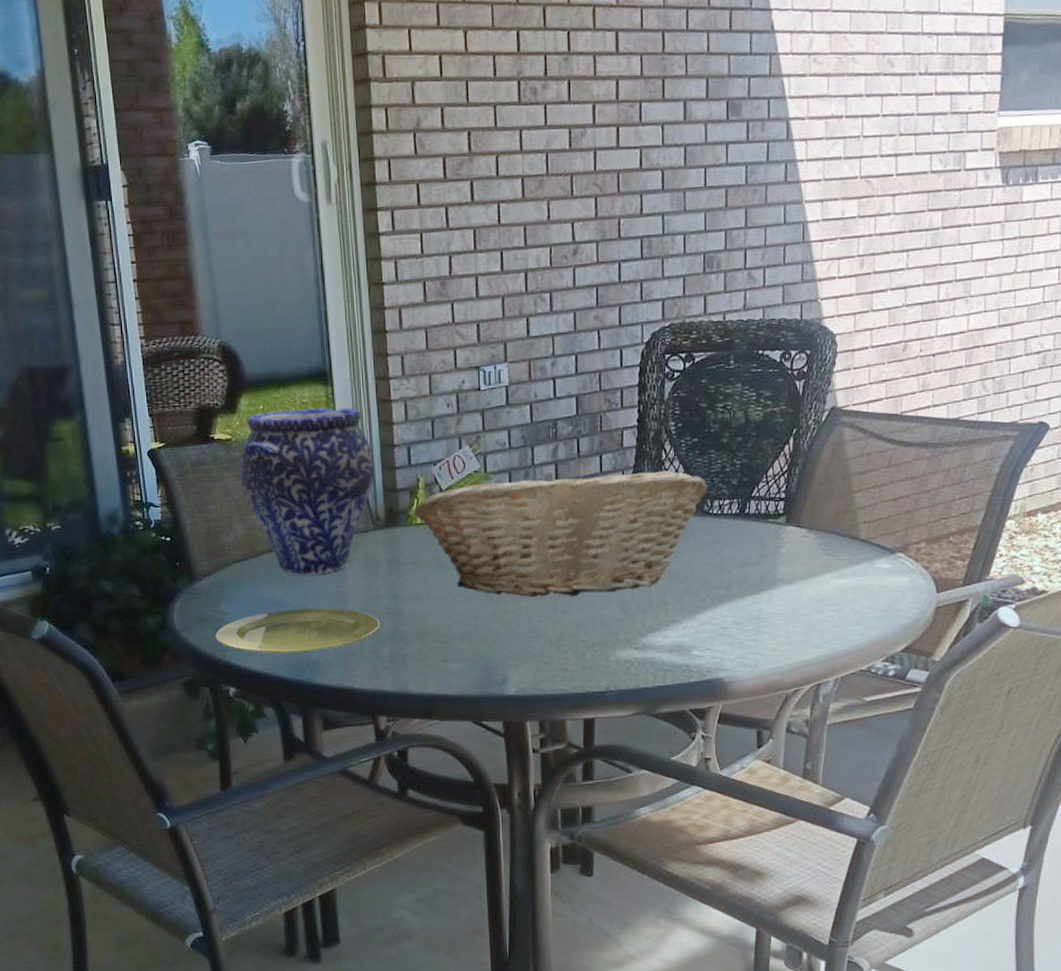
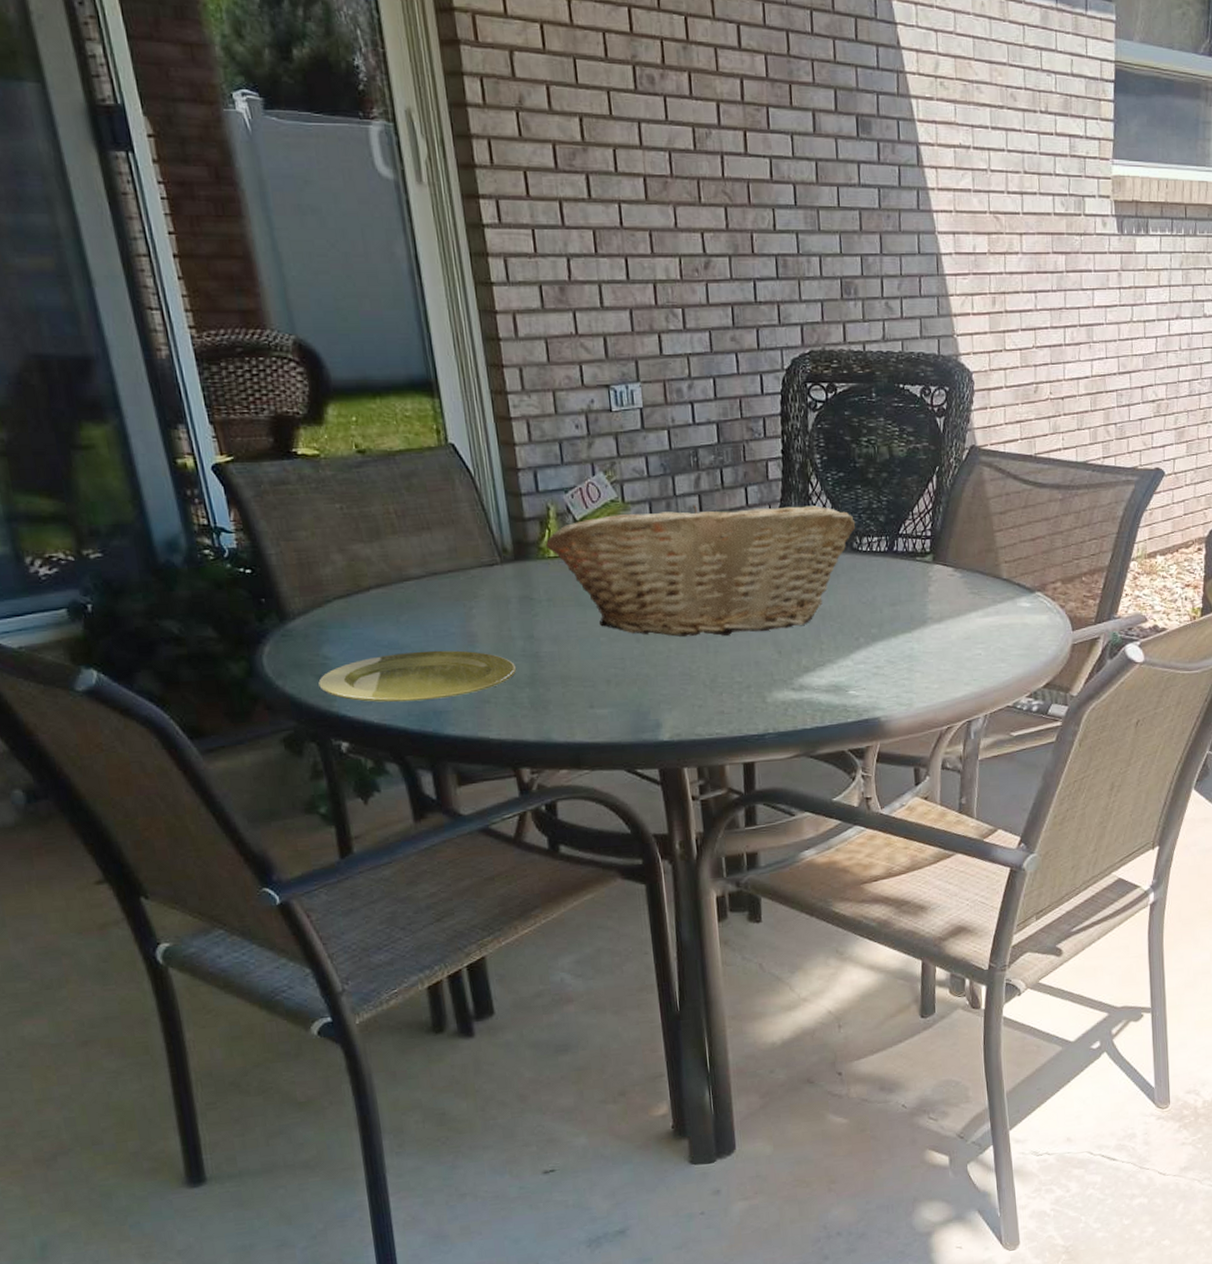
vase: present [239,407,375,575] -> none [331,423,498,614]

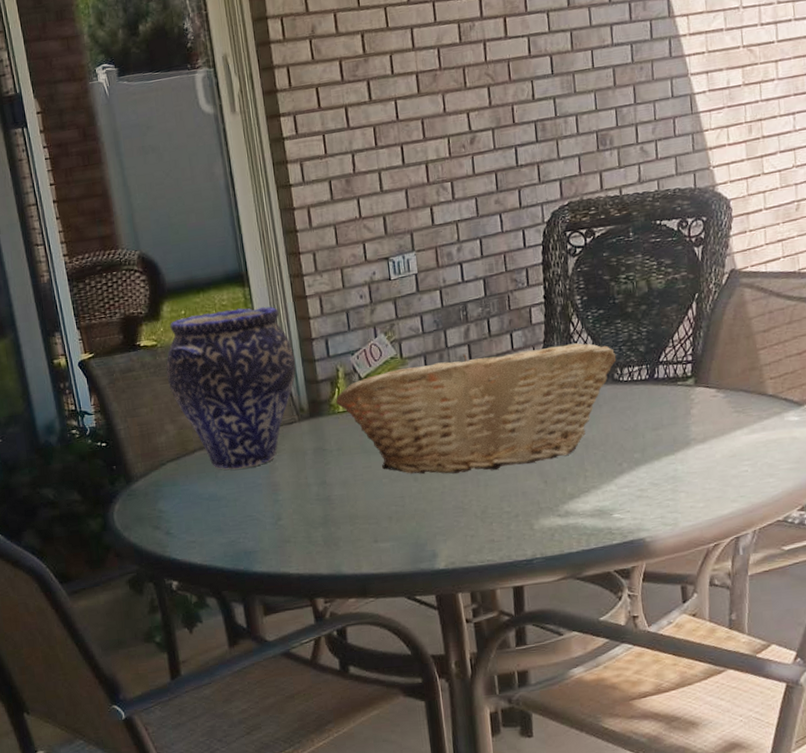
plate: present [318,650,517,702] -> none [155,498,312,546]
vase: none [331,423,498,614] -> present [166,306,296,470]

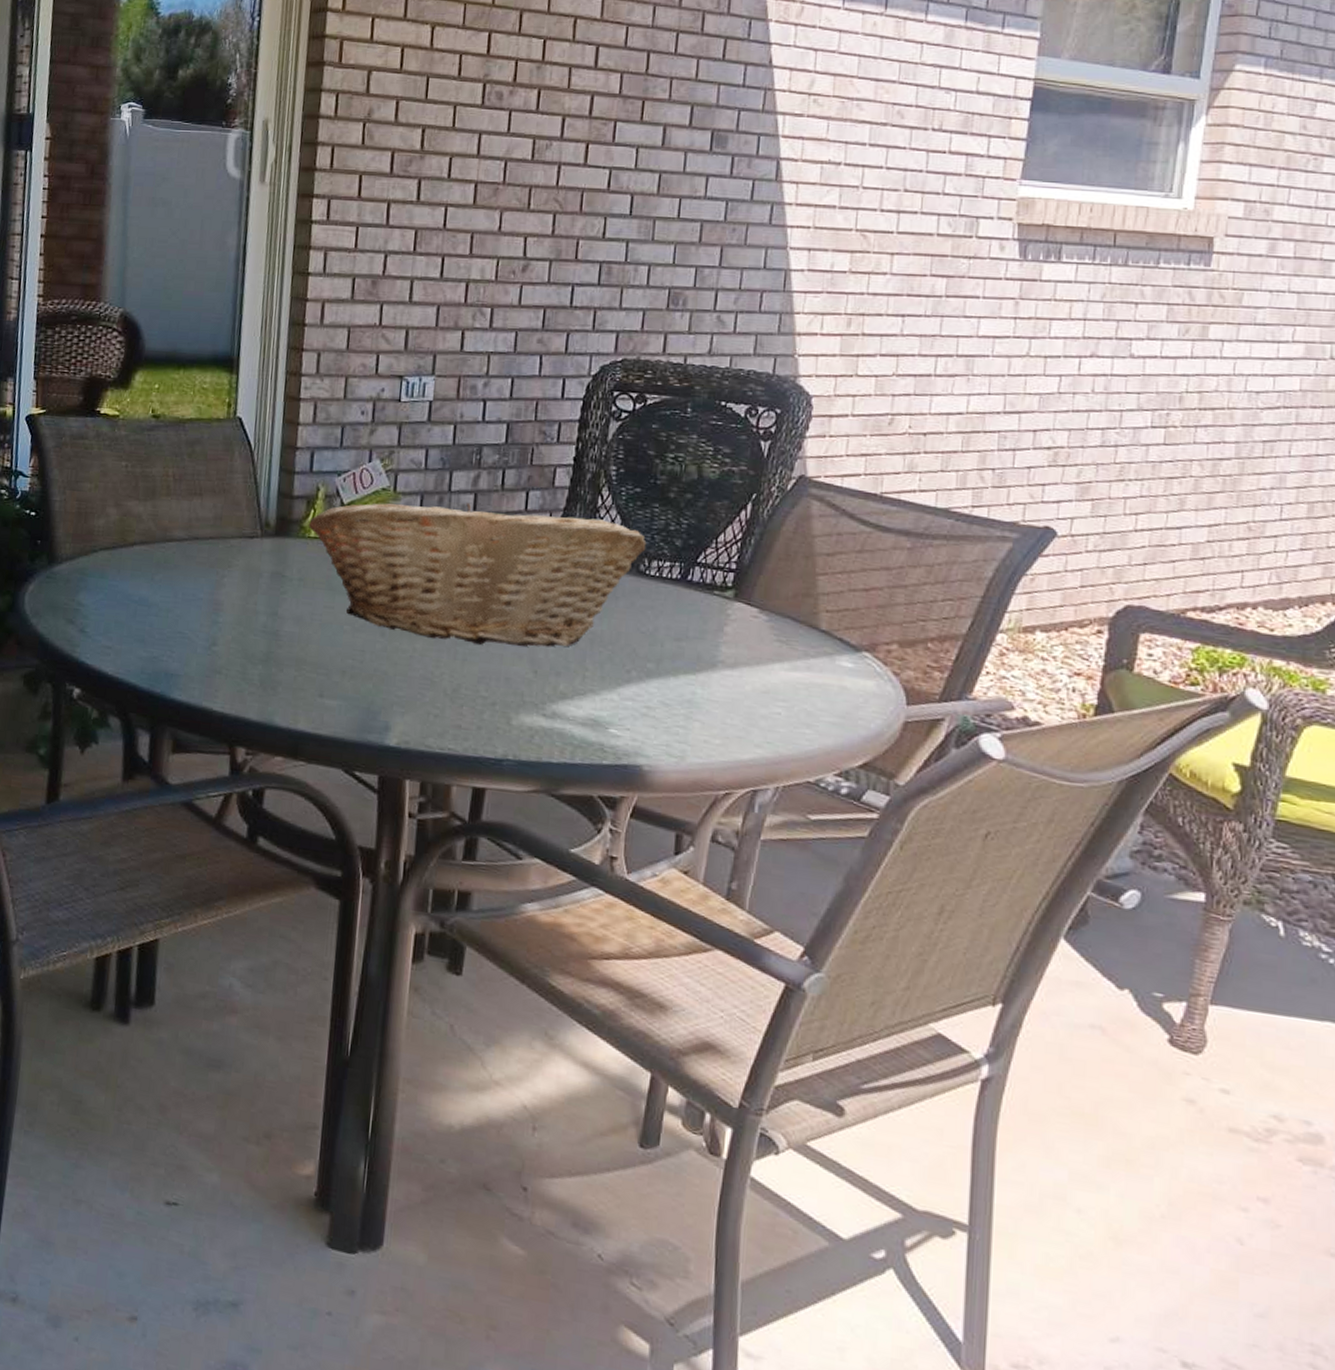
vase: present [166,306,296,470] -> none [122,392,273,577]

